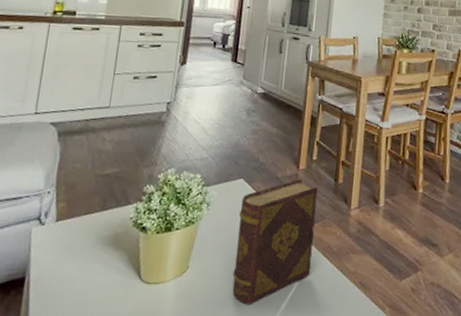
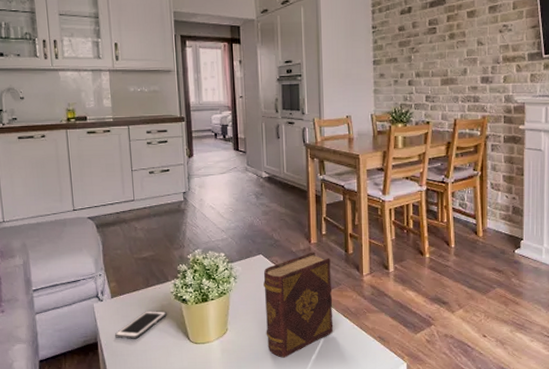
cell phone: none [48,239,120,275] -> present [114,311,167,339]

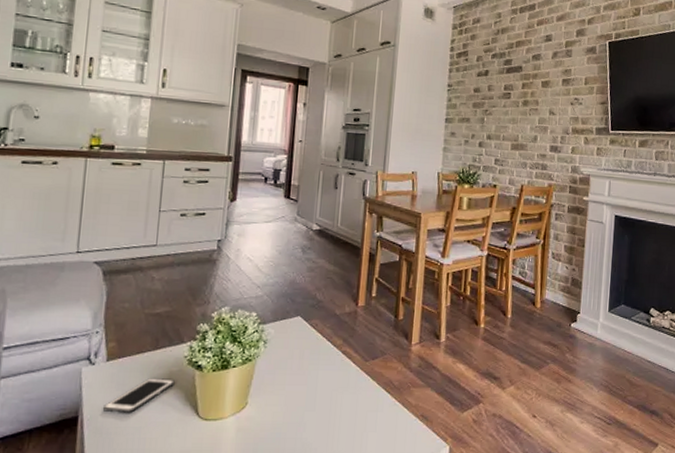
diary: present [263,251,334,358] -> none [293,315,378,439]

